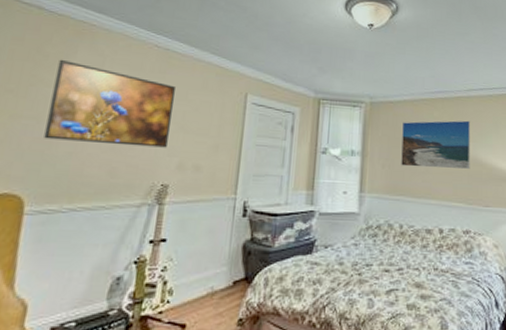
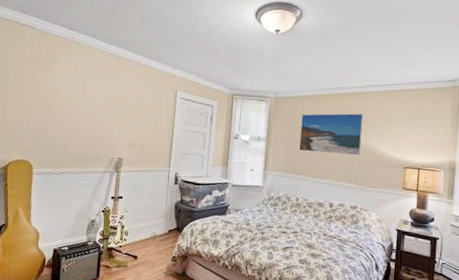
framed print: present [44,59,175,148] -> none [41,65,125,131]

